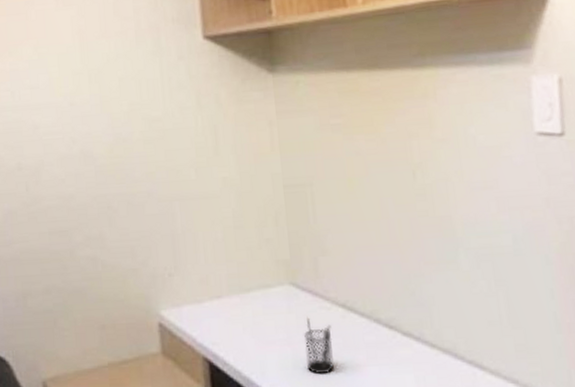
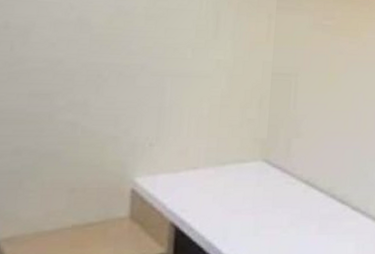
pencil holder: present [304,316,334,375] -> none [265,189,293,241]

